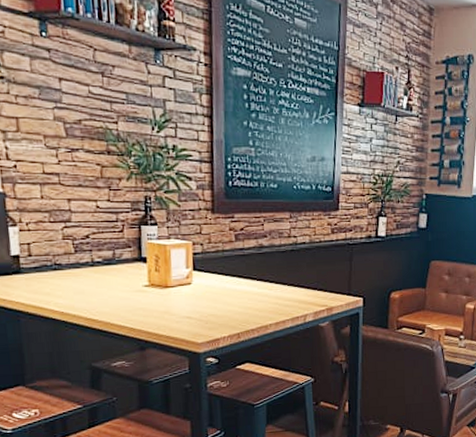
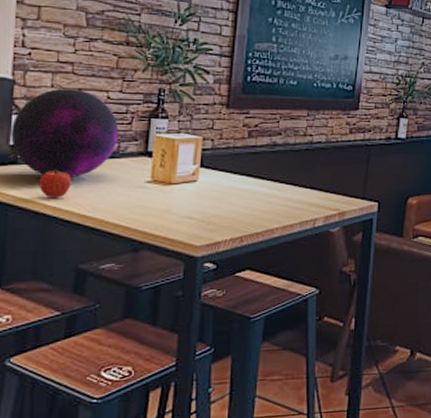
decorative orb: none [9,199,113,284] -> present [11,88,119,177]
fruit: none [43,278,75,304] -> present [38,170,72,198]

